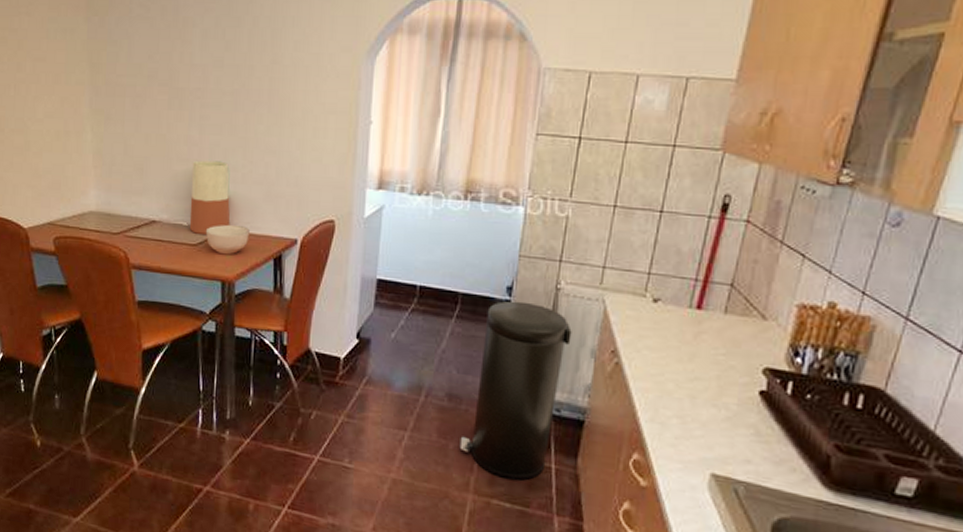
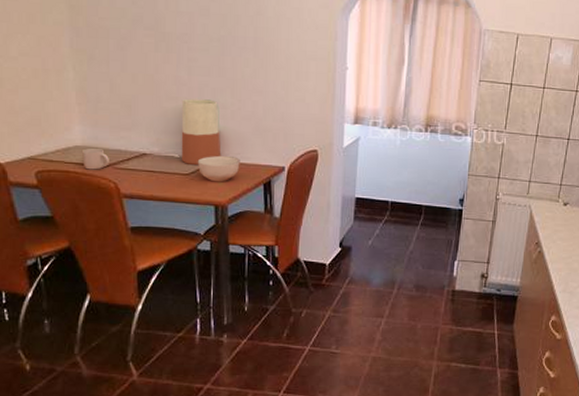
mug: none [96,214,122,238] -> present [83,148,110,170]
pedal bin: present [459,300,572,481] -> none [426,210,508,347]

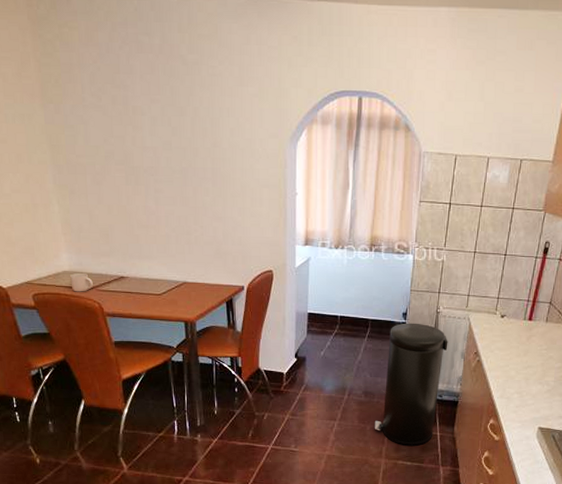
vase: present [181,99,221,166] -> none [151,226,188,287]
bowl: present [197,155,240,182] -> none [167,277,205,301]
pedal bin: none [426,210,508,347] -> present [374,323,448,447]

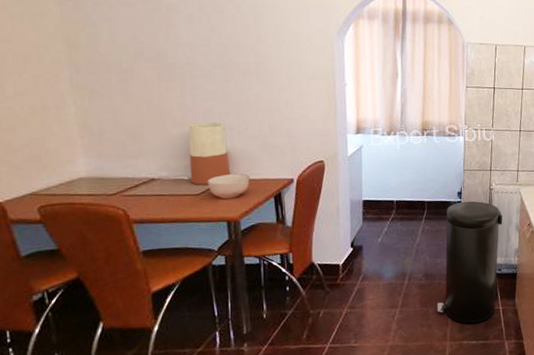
mug: present [70,273,94,292] -> none [88,178,118,200]
vase: none [151,226,188,287] -> present [188,122,231,186]
bowl: none [167,277,205,301] -> present [207,173,250,199]

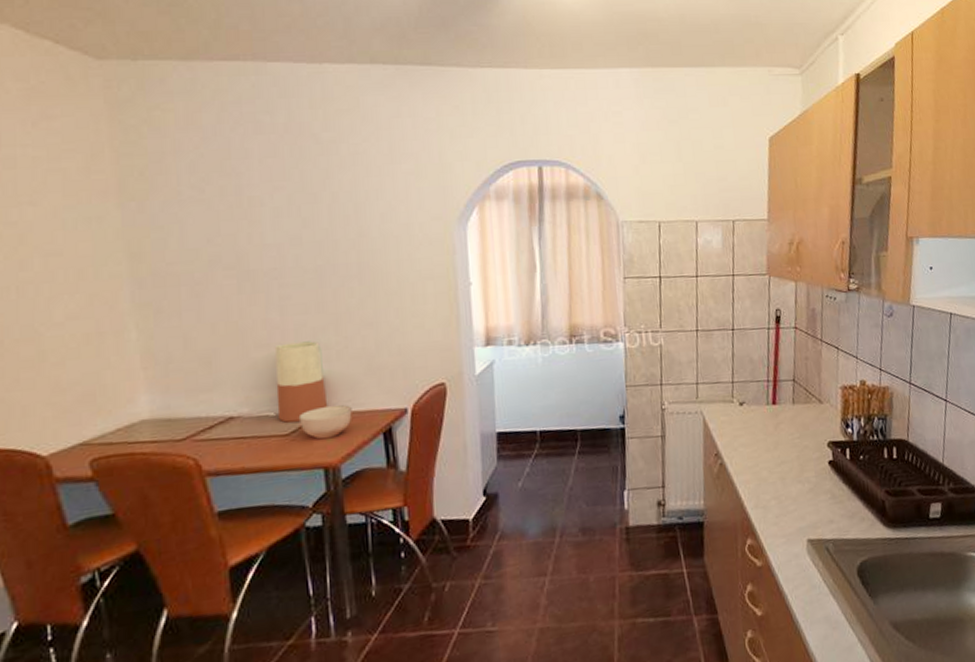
pedal bin: present [437,201,503,325] -> none [599,426,682,596]

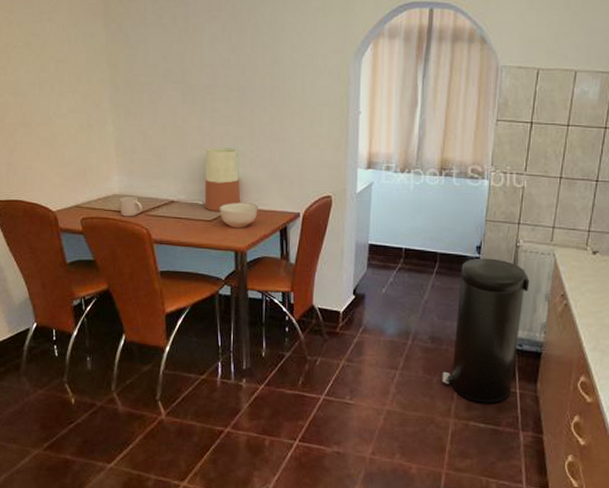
mug: none [151,419,188,448] -> present [120,197,143,217]
pedal bin: none [599,426,682,596] -> present [442,257,530,405]

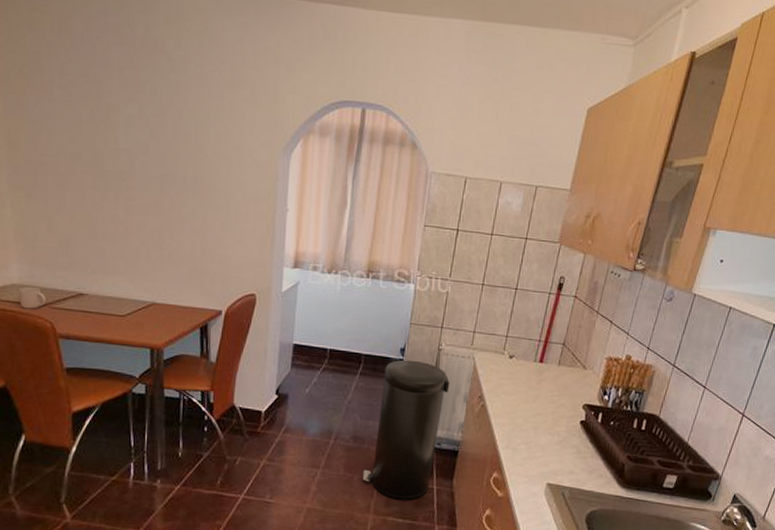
vase: present [204,147,241,213] -> none [117,238,158,307]
bowl: present [219,202,258,229] -> none [133,297,177,325]

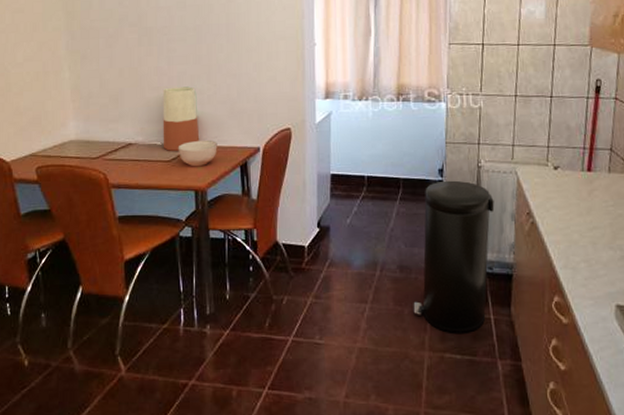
mug: present [19,287,47,309] -> none [76,142,100,163]
vase: none [117,238,158,307] -> present [162,86,200,152]
bowl: none [133,297,177,325] -> present [178,140,218,167]

